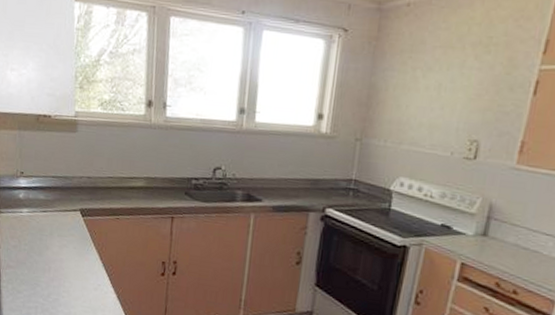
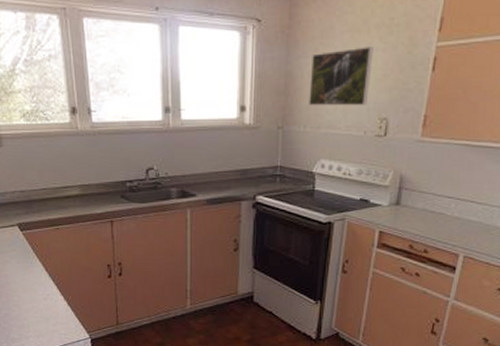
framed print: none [391,64,468,126] -> present [309,47,374,106]

